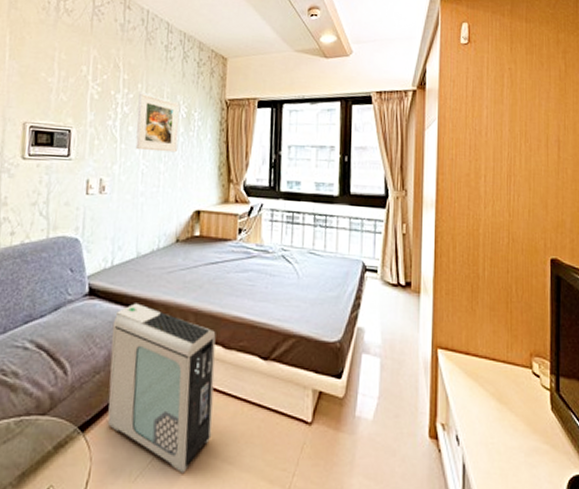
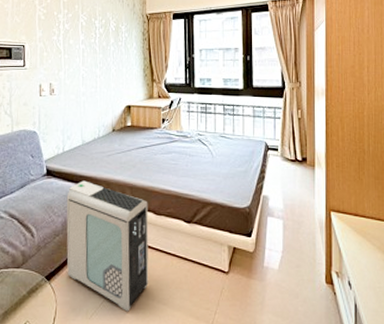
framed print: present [135,91,180,153] -> none [75,11,110,60]

